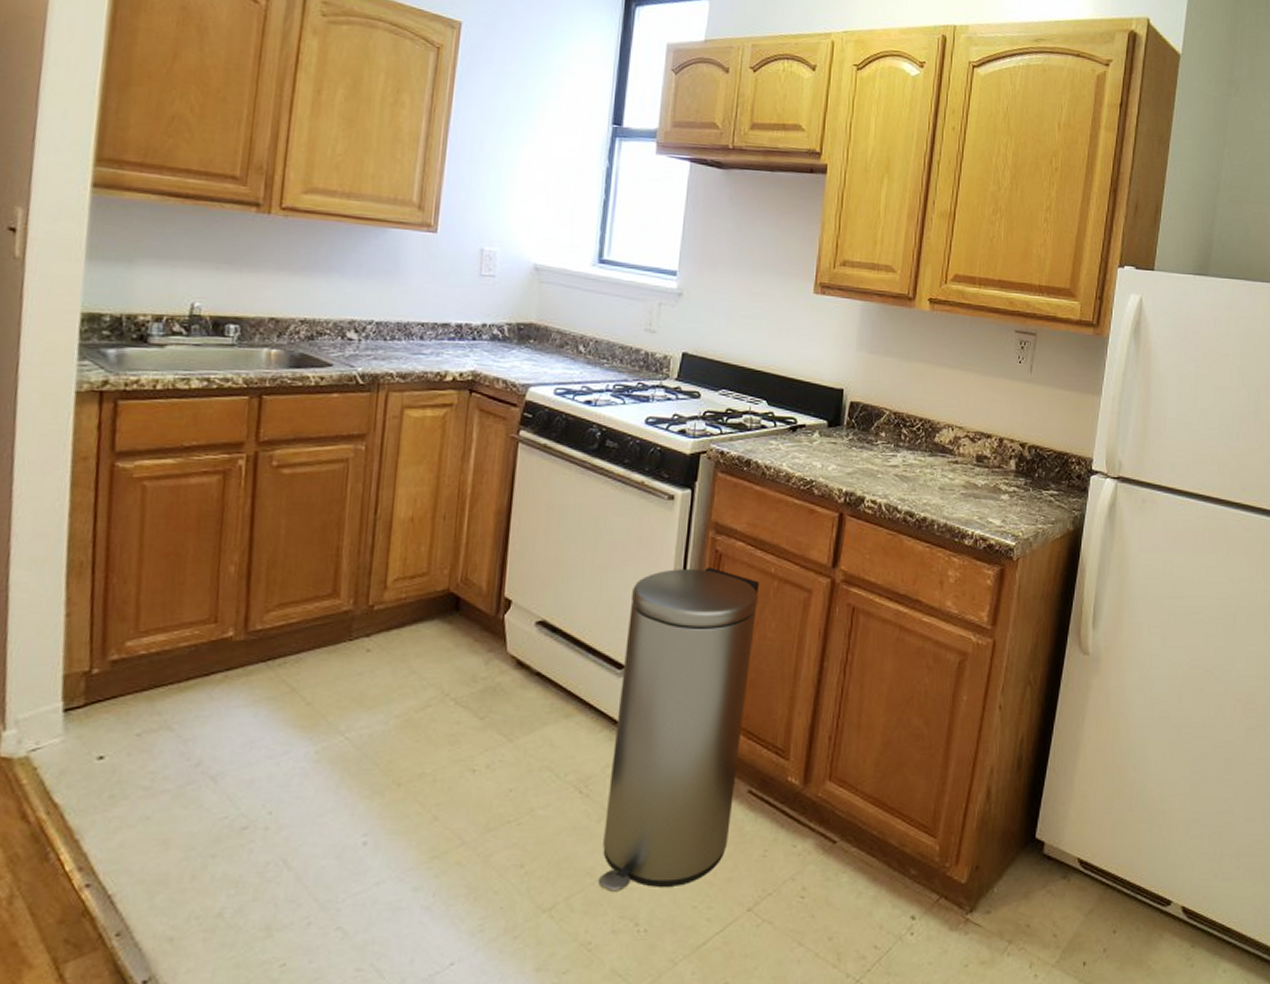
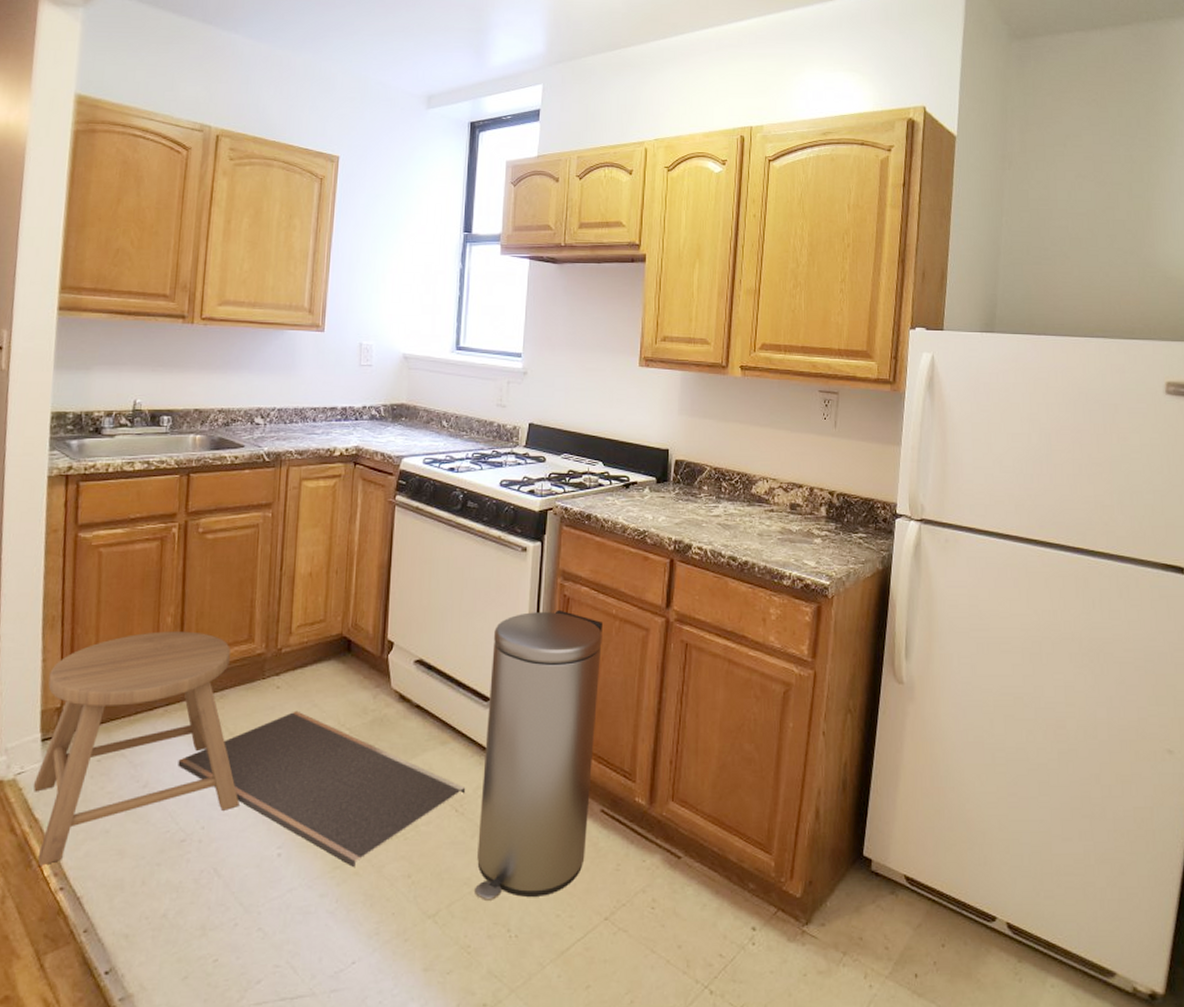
stool: none [53,583,317,859] -> present [34,631,240,866]
door mat: none [240,678,592,856] -> present [178,710,466,867]

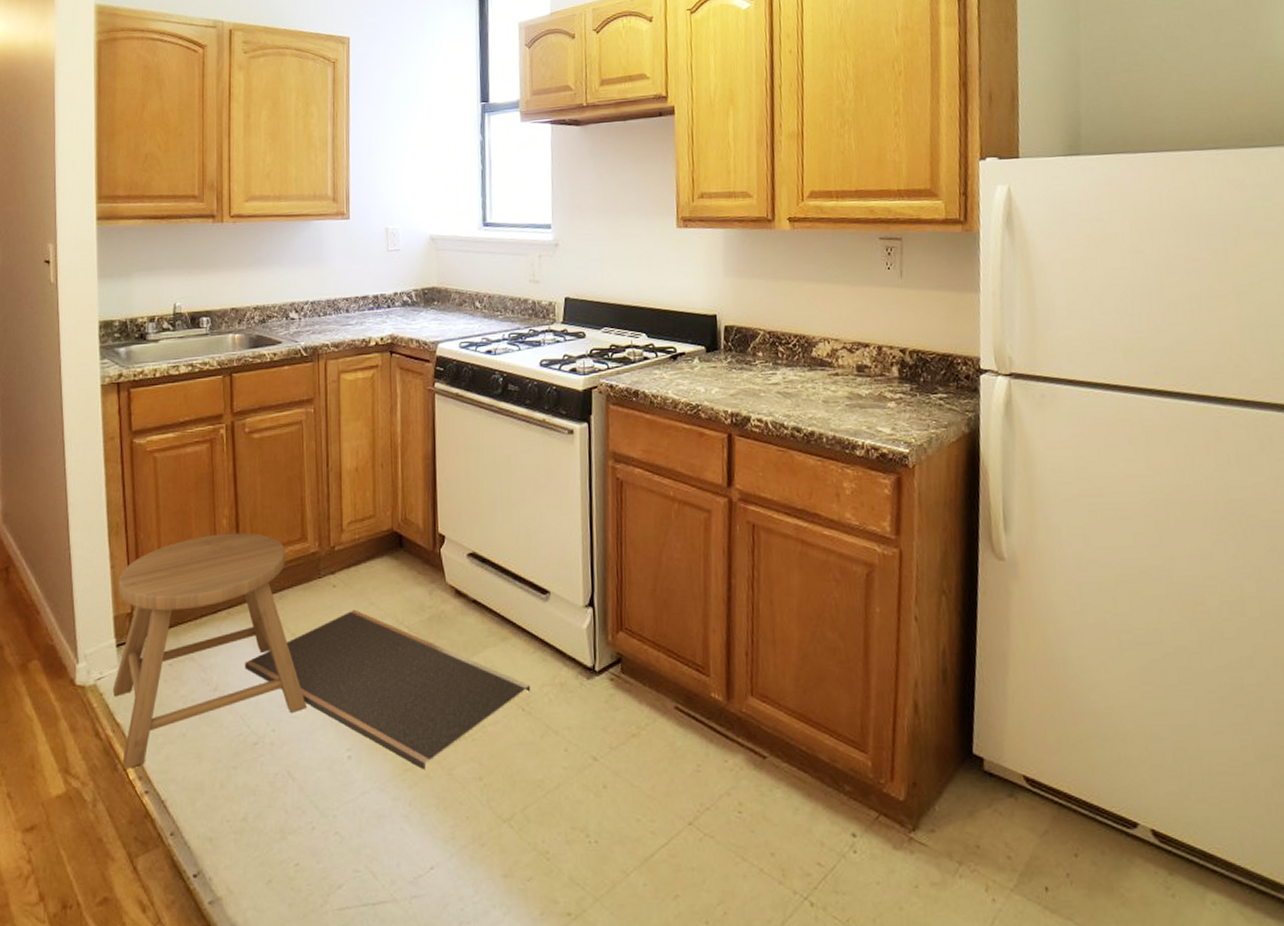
pedal bin: present [475,609,602,900] -> none [546,494,662,804]

